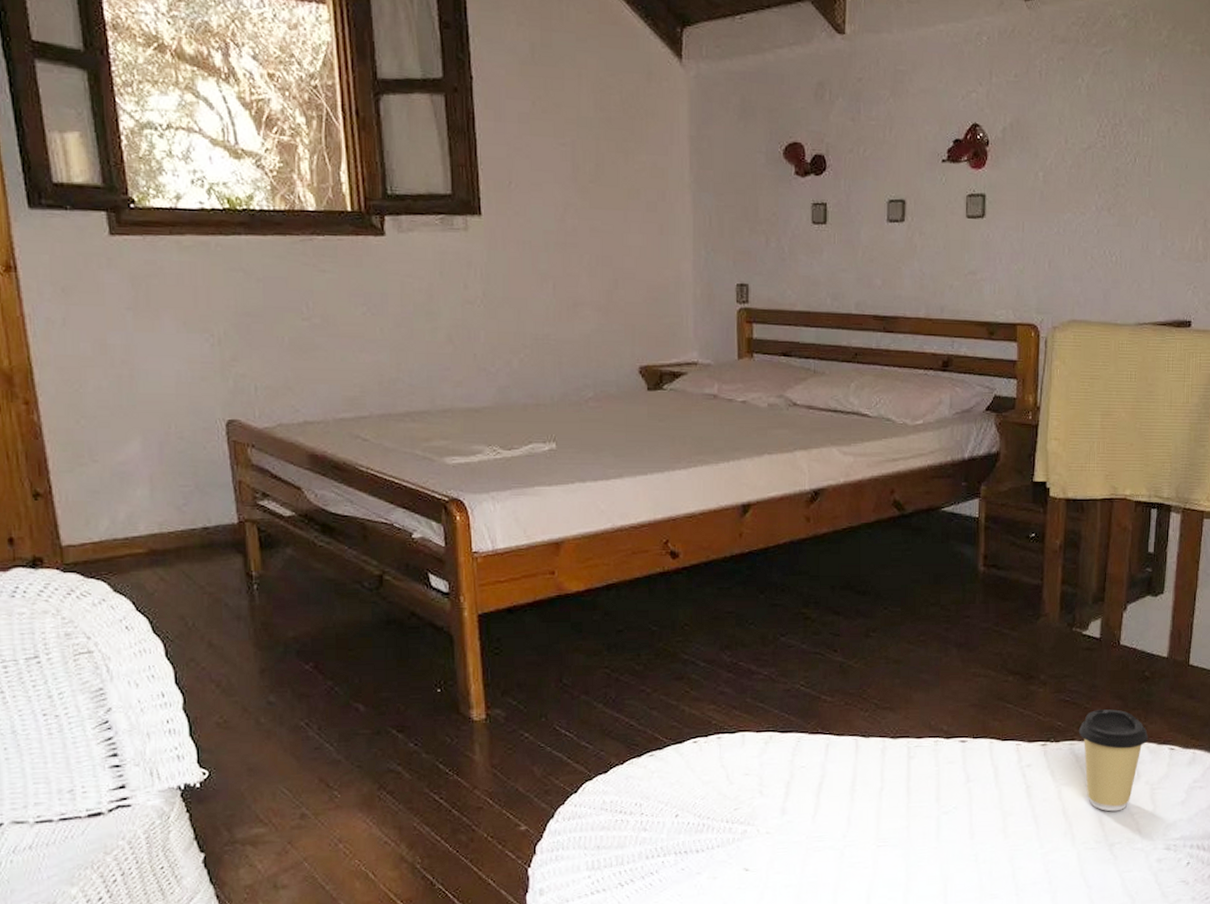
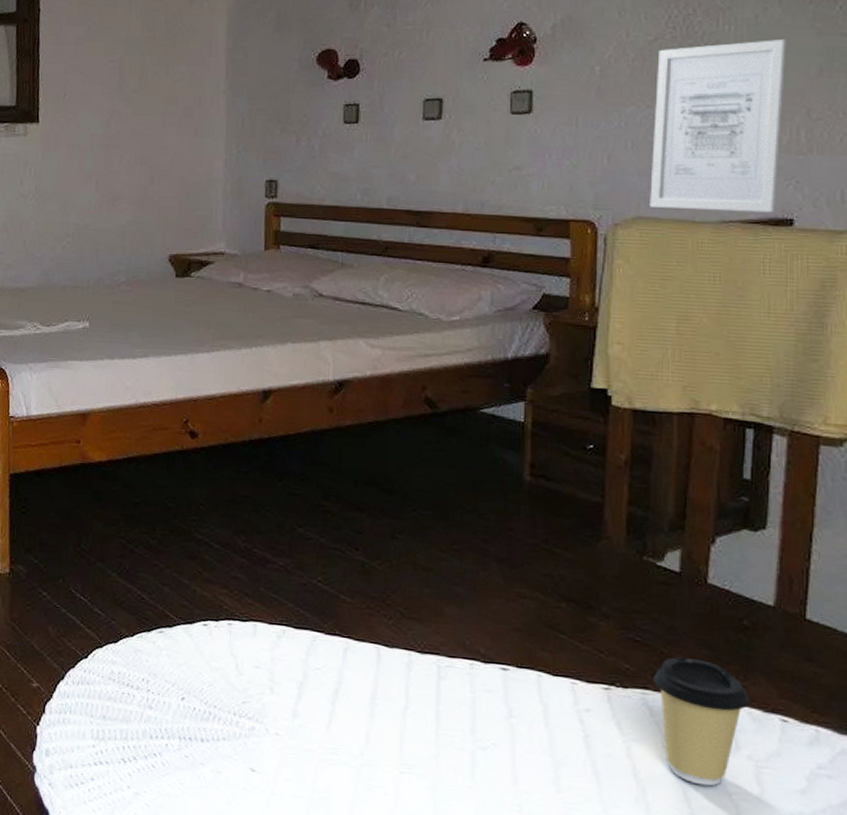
wall art: none [1082,152,1191,316] -> present [650,38,786,213]

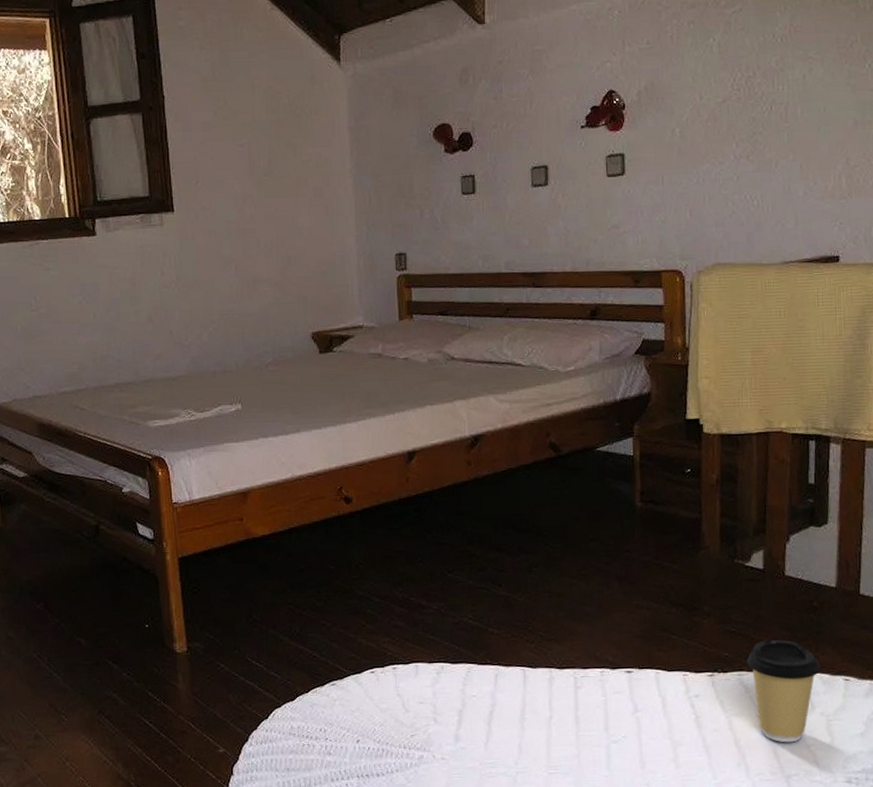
wall art: present [650,38,786,213] -> none [725,95,829,254]

